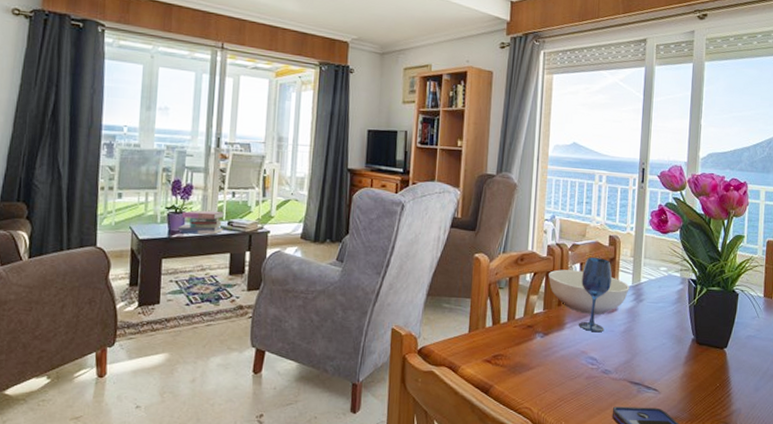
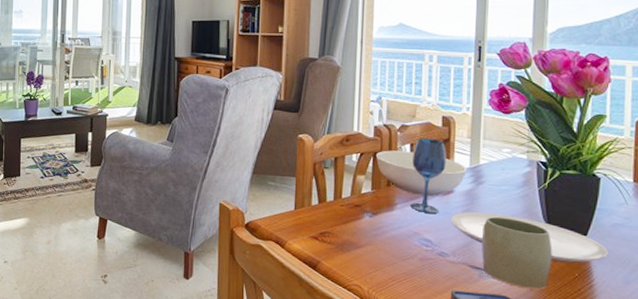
books: present [177,210,224,235] -> none [32,97,69,118]
plate: none [614,329,743,375] -> present [451,212,608,264]
mug: none [640,332,699,401] -> present [481,216,553,290]

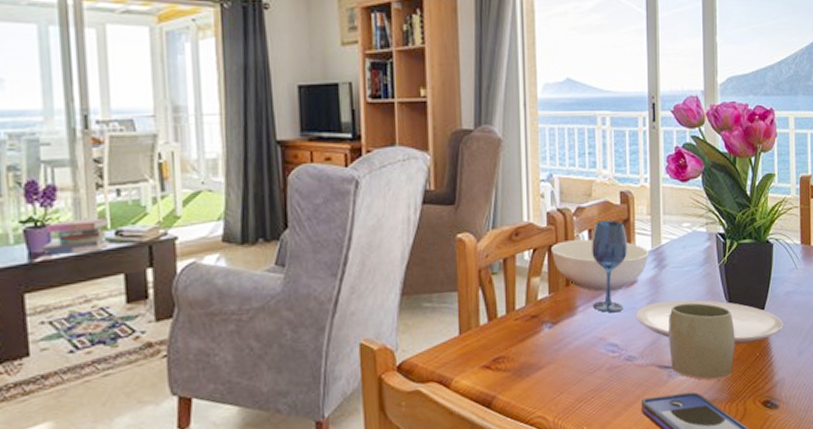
books: none [32,97,69,118] -> present [41,217,109,255]

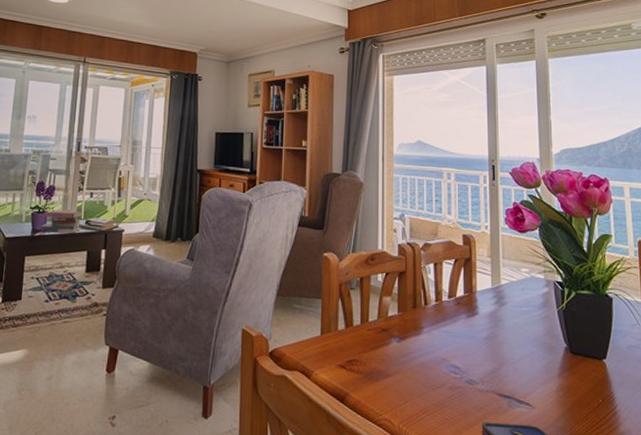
bowl: present [550,239,649,292] -> none [400,270,489,319]
wineglass: present [592,221,627,313] -> none [437,257,469,338]
plate: present [636,299,783,345] -> none [477,335,627,389]
mug: present [668,302,735,381] -> none [507,339,576,419]

